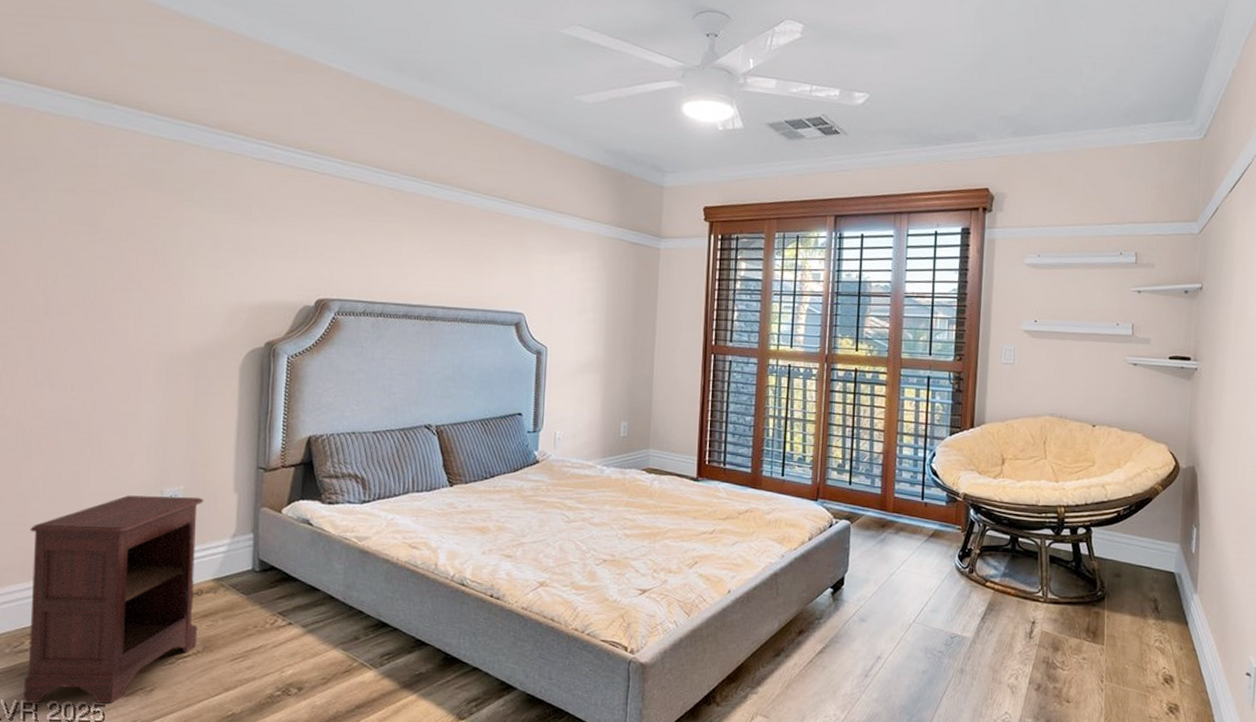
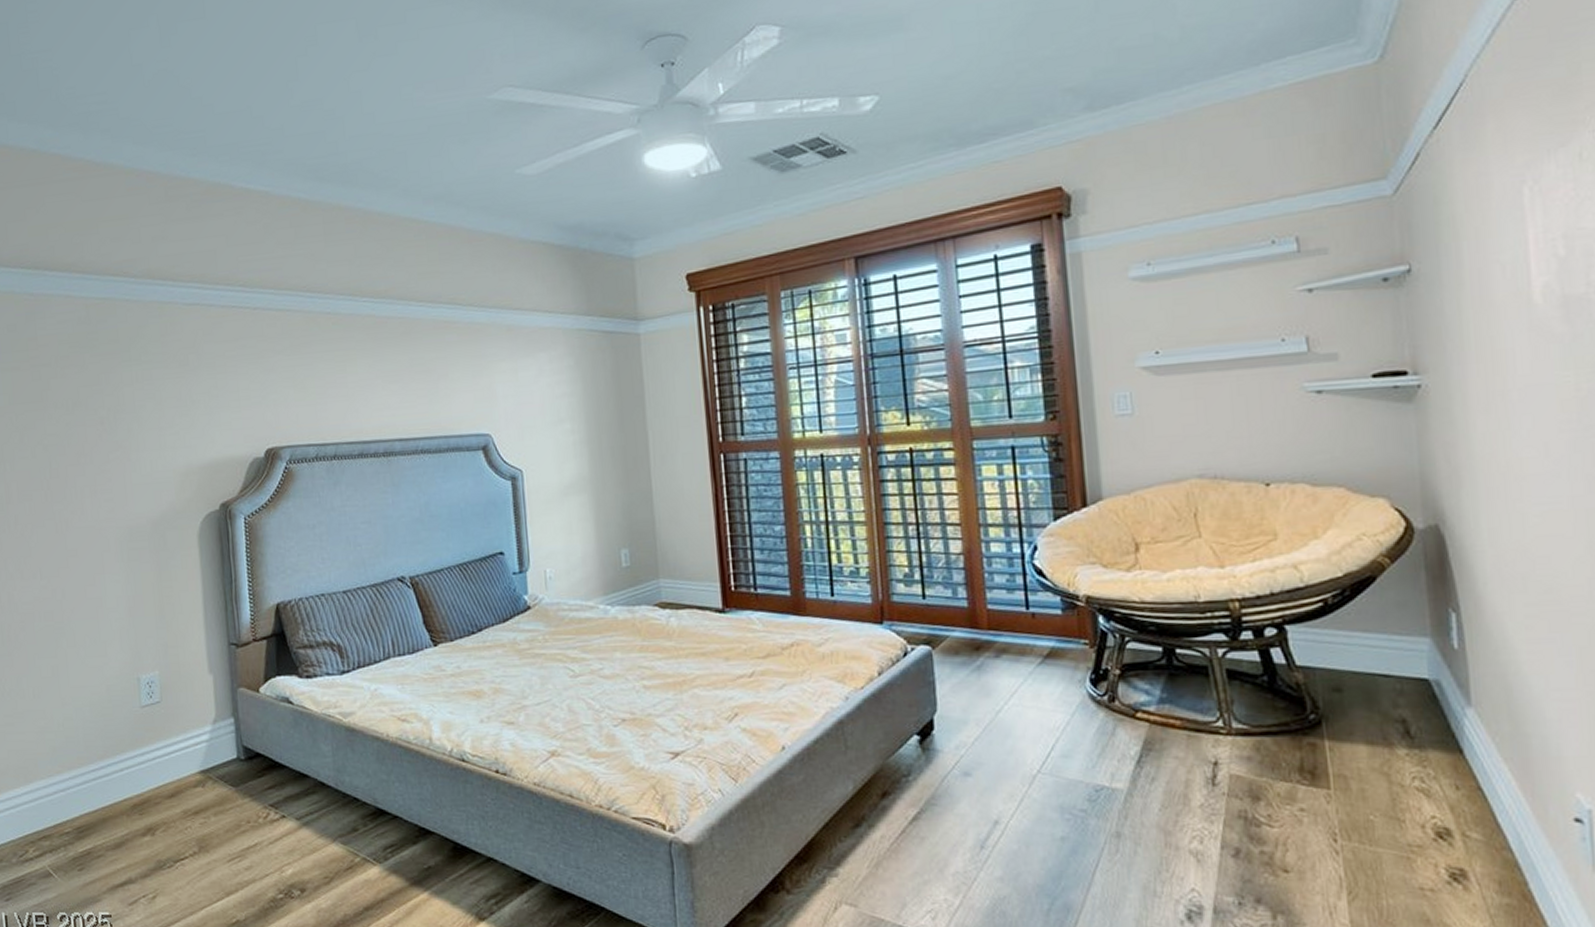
nightstand: present [23,495,204,704] -> none [20,682,193,915]

